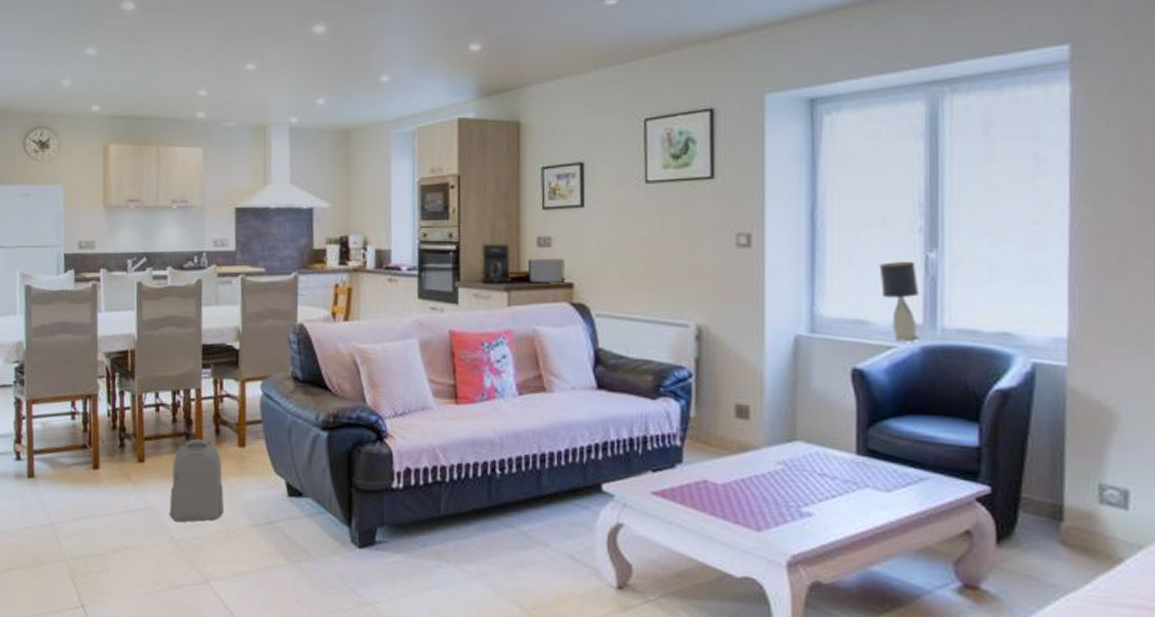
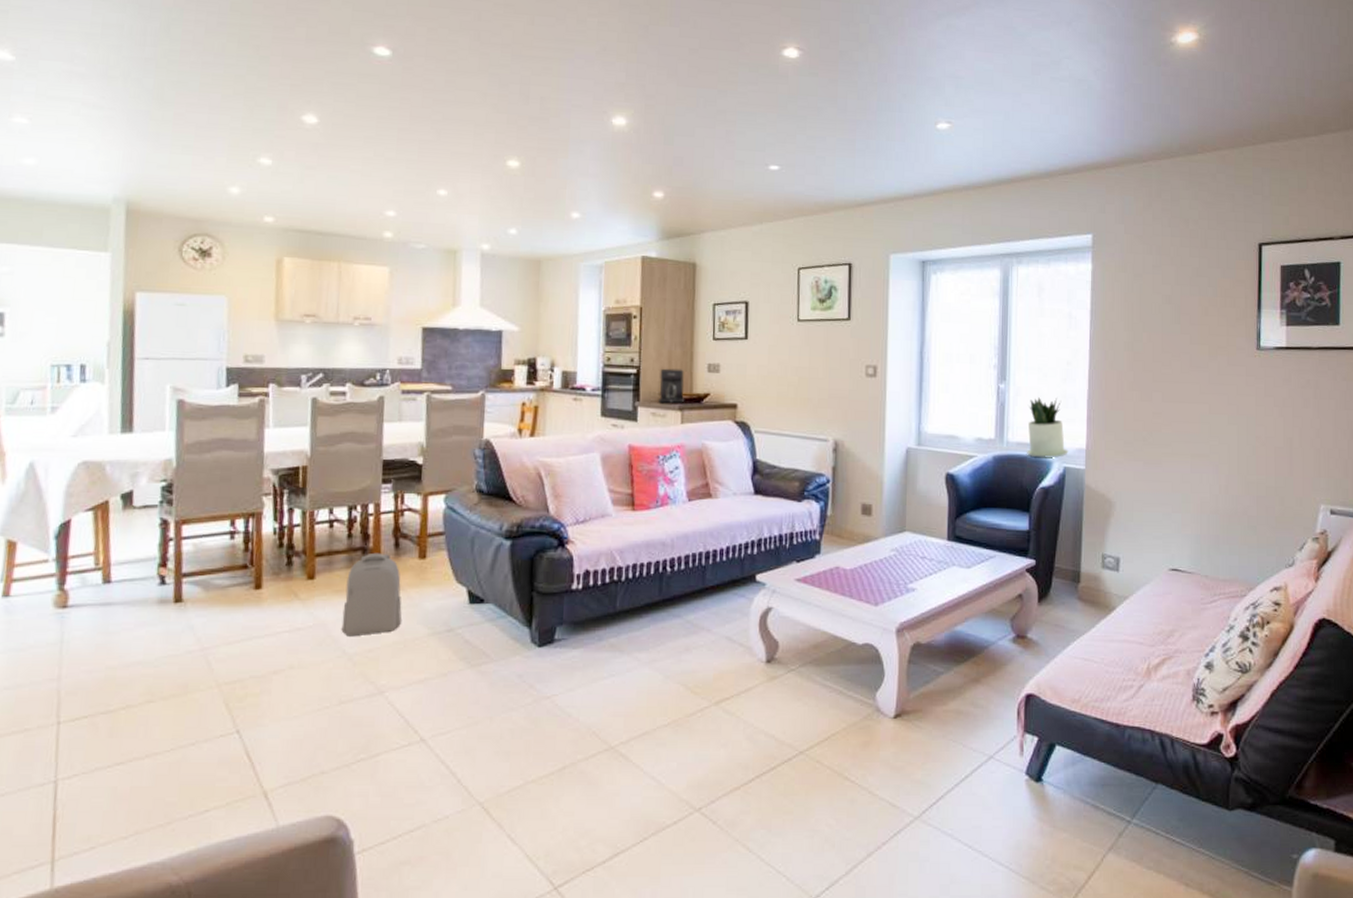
toaster: present [527,258,565,284] -> none [698,382,730,405]
table lamp: present [879,262,920,342] -> none [966,391,993,452]
planter: none [971,269,1039,351] -> present [1026,397,1068,458]

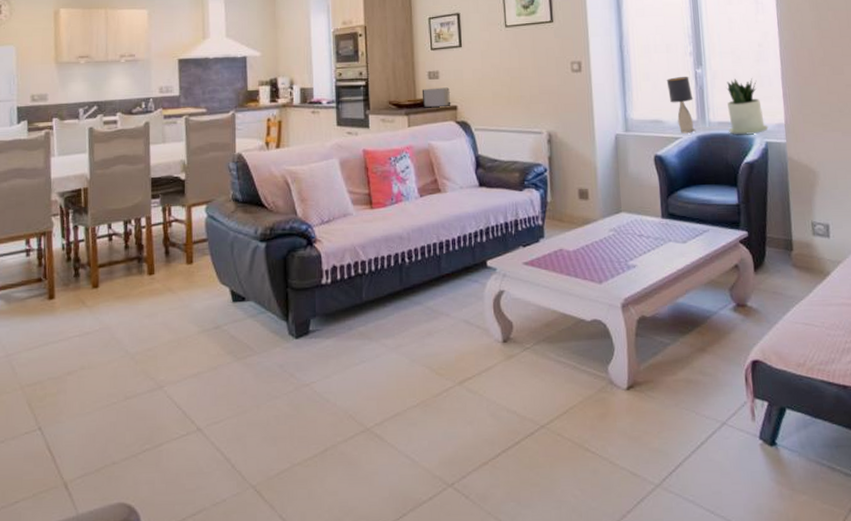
backpack: present [341,552,403,637] -> none [123,260,176,338]
coffee maker: present [659,368,684,404] -> none [386,78,409,110]
toaster: none [698,382,730,405] -> present [421,87,450,108]
table lamp: none [966,391,993,452] -> present [666,77,696,134]

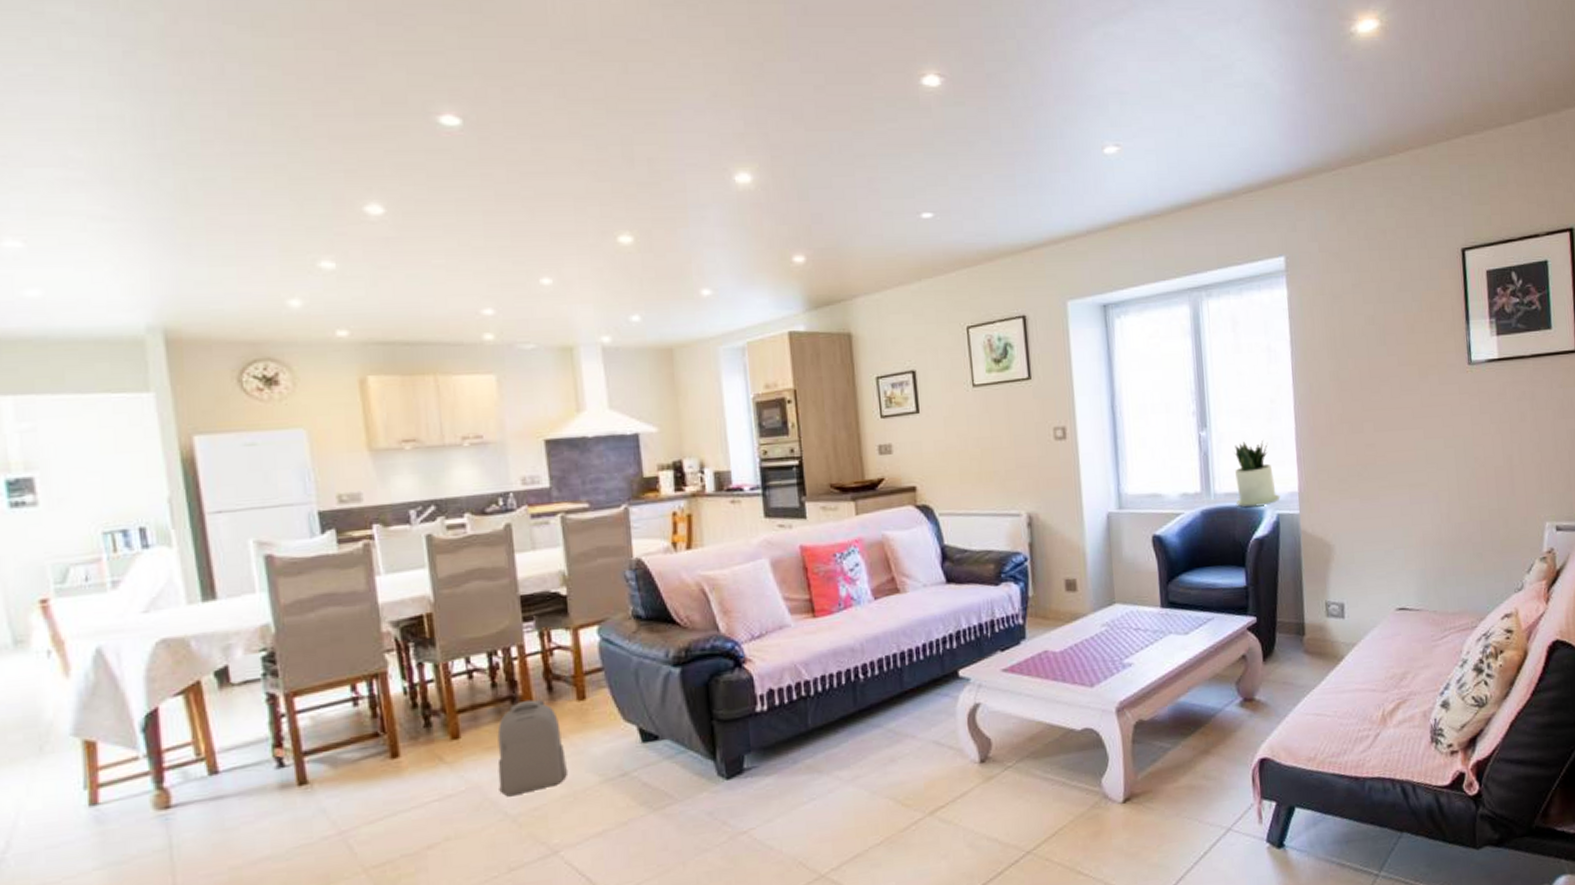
backpack: none [123,260,176,338] -> present [497,699,568,797]
toaster: present [421,87,450,108] -> none [871,464,907,491]
table lamp: present [666,77,696,134] -> none [1166,441,1200,509]

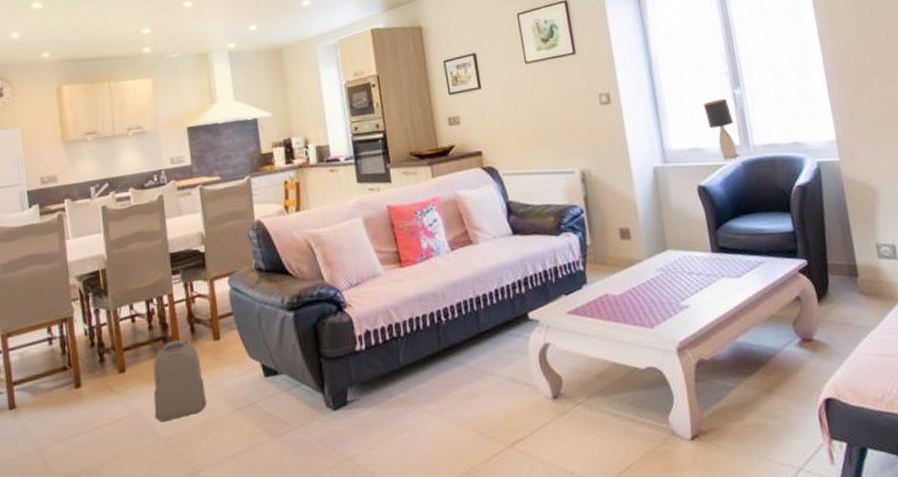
table lamp: none [1166,441,1200,509] -> present [703,99,740,161]
planter: present [1234,440,1280,508] -> none [768,94,819,157]

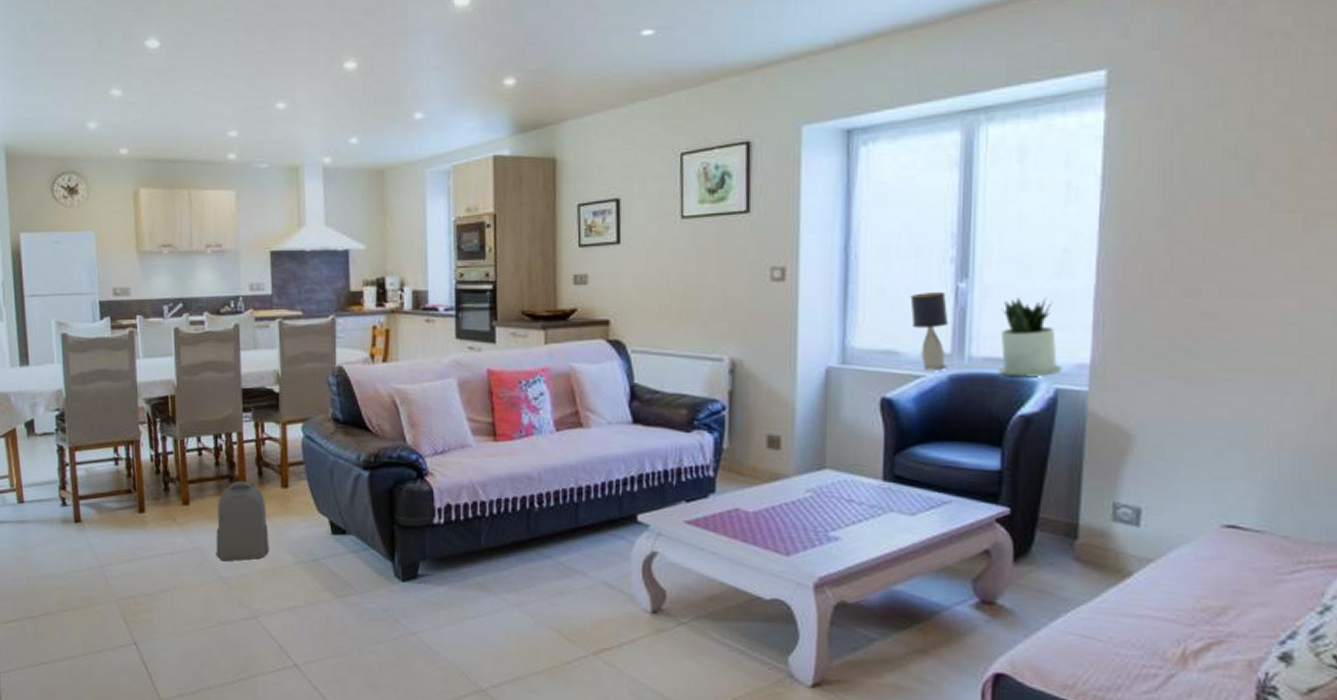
planter: none [768,94,819,157] -> present [997,298,1063,378]

